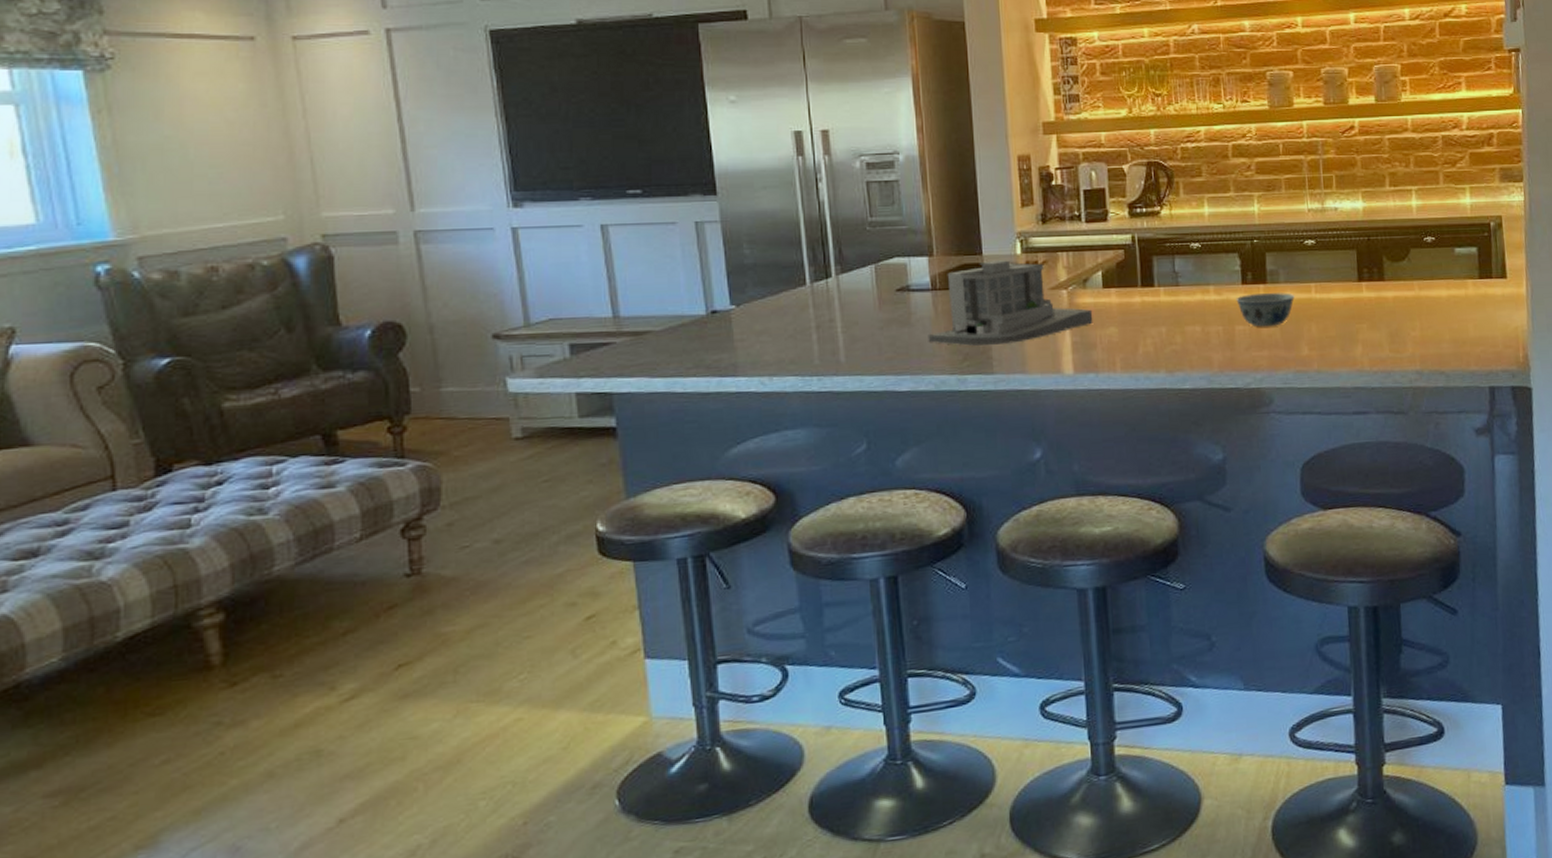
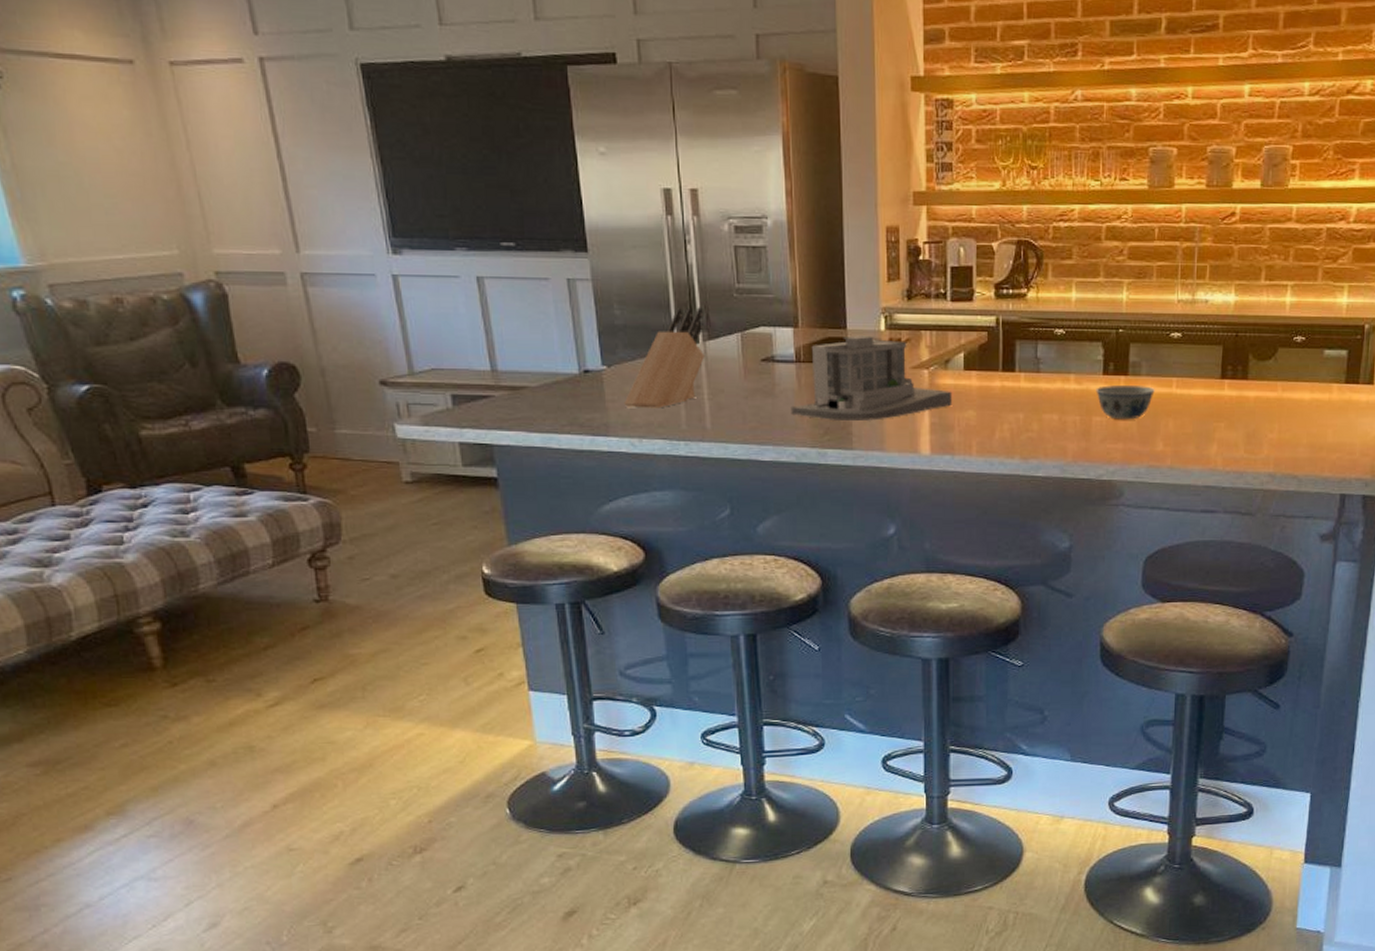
knife block: none [753,242,839,346] -> present [624,307,706,409]

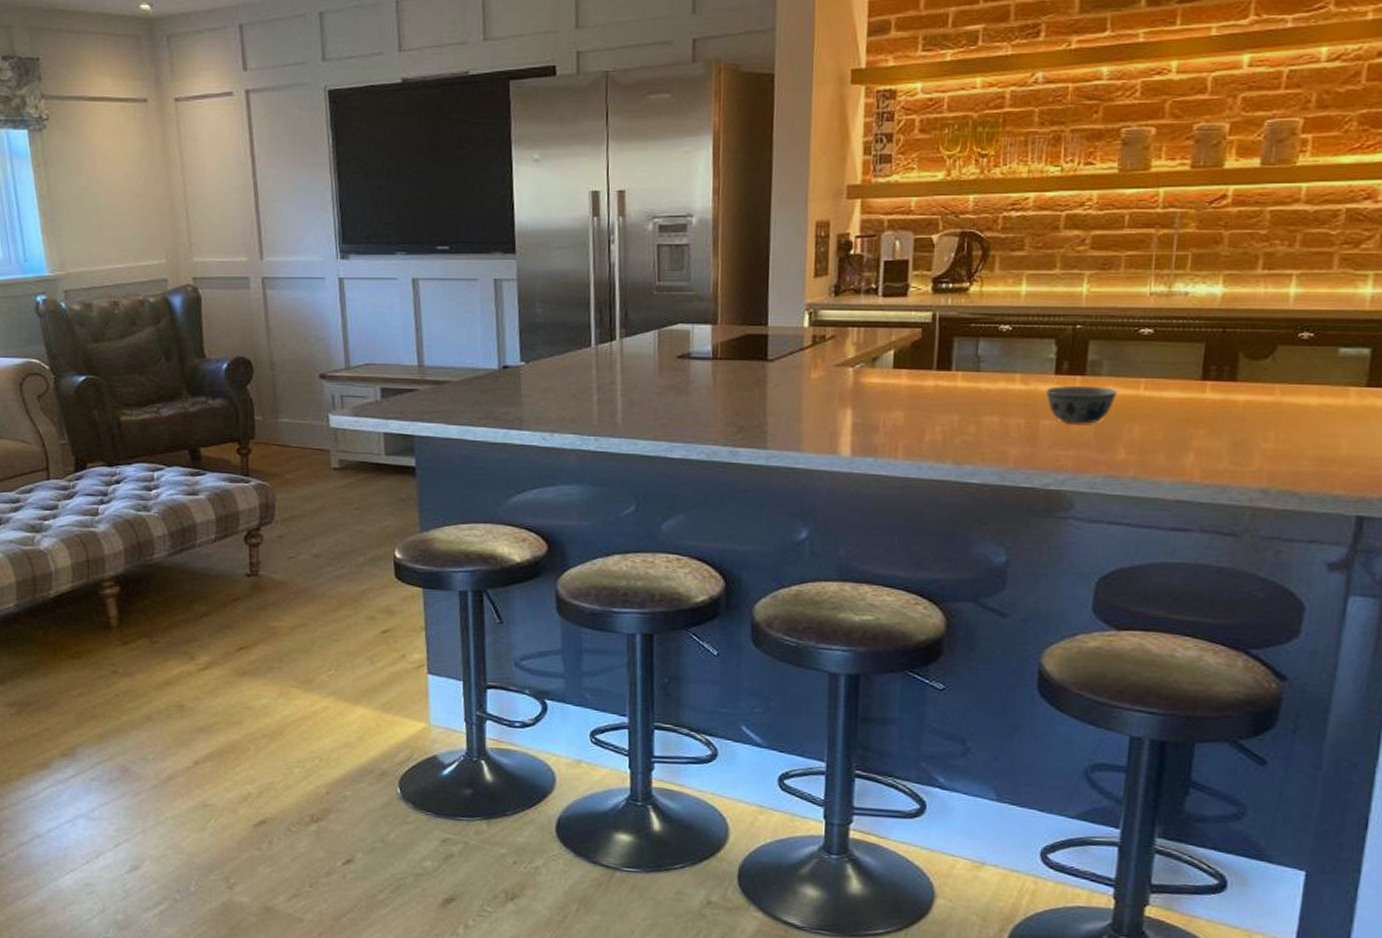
knife block: present [624,307,706,409] -> none [538,305,622,404]
architectural model: present [790,335,952,421] -> none [704,332,879,420]

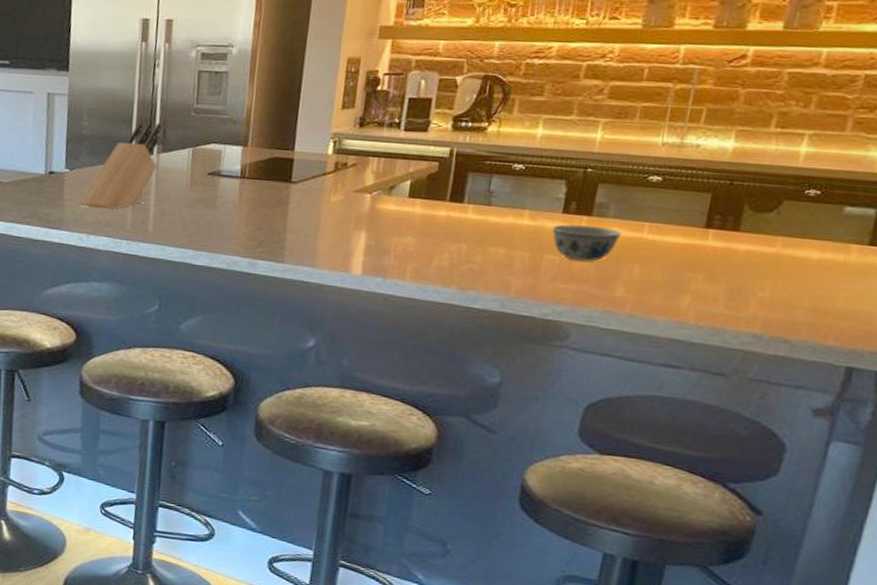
knife block: none [538,305,622,404] -> present [79,122,162,210]

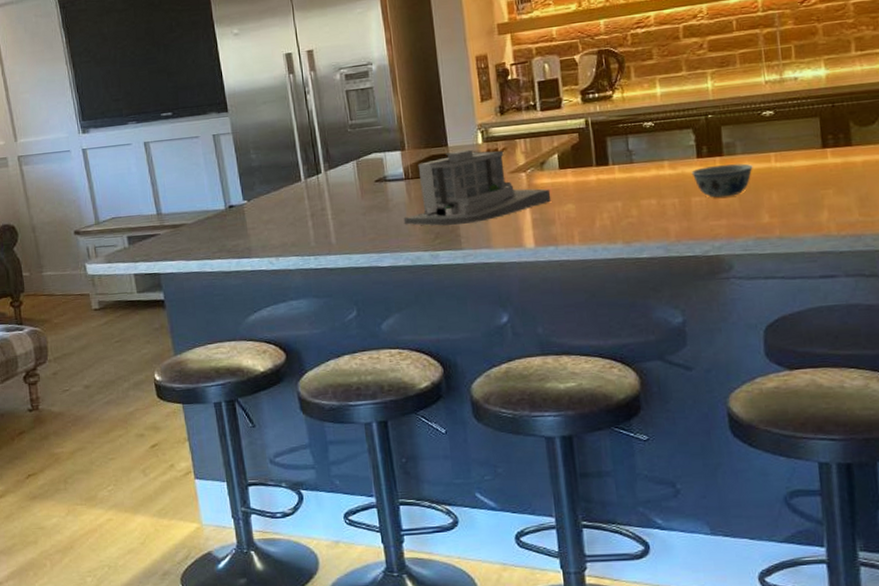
knife block: present [79,122,162,210] -> none [262,143,328,232]
architectural model: none [228,157,393,238] -> present [403,149,552,226]

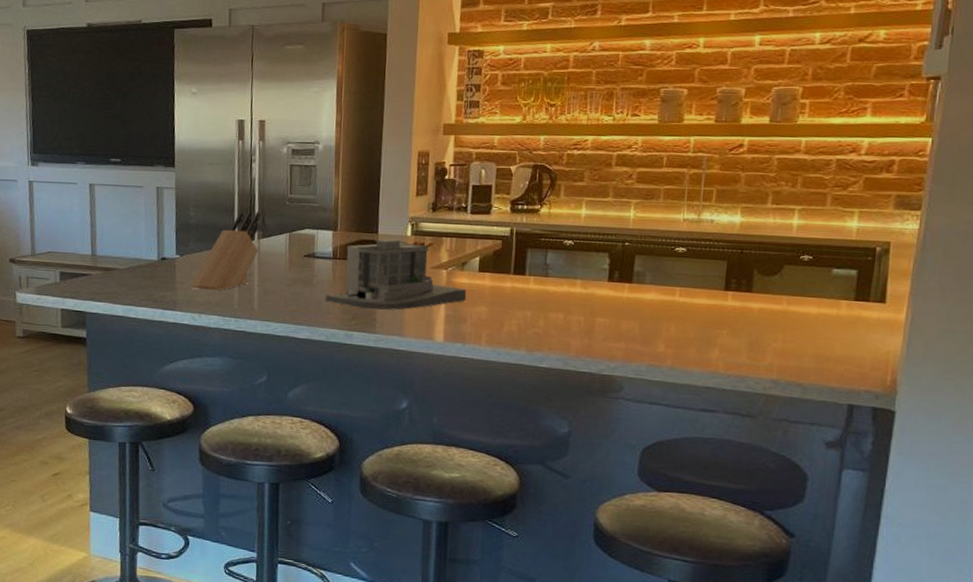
knife block: none [262,143,328,232] -> present [190,211,260,291]
bowl: present [691,163,753,198] -> none [600,291,658,322]

